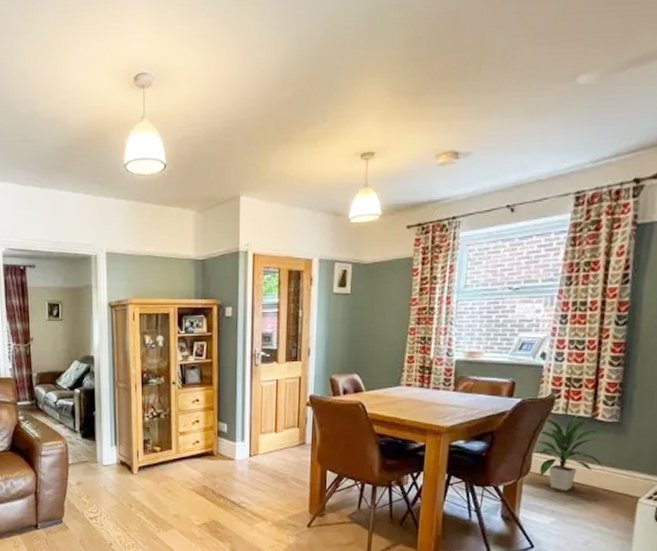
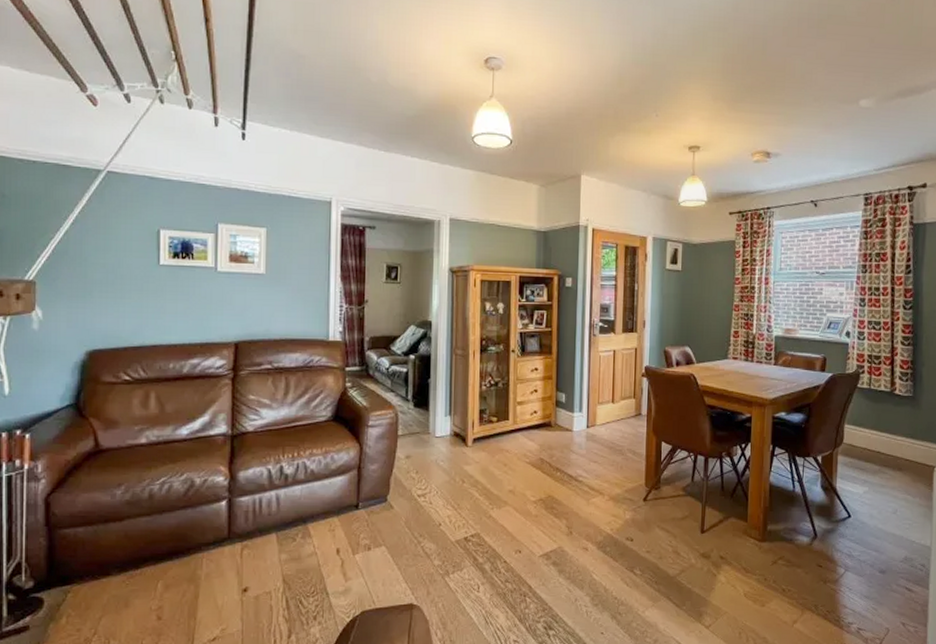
indoor plant: present [532,415,605,491] -> none [844,389,904,461]

